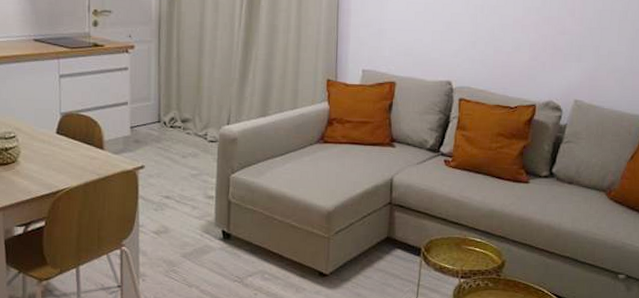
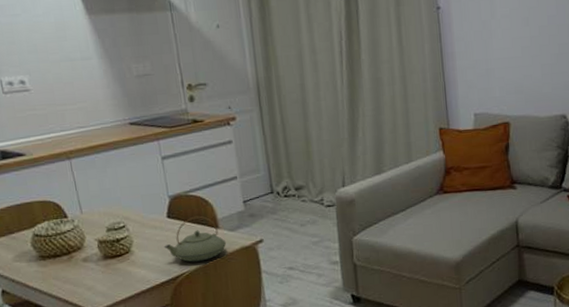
teapot: none [49,135,109,180] -> present [164,215,227,262]

